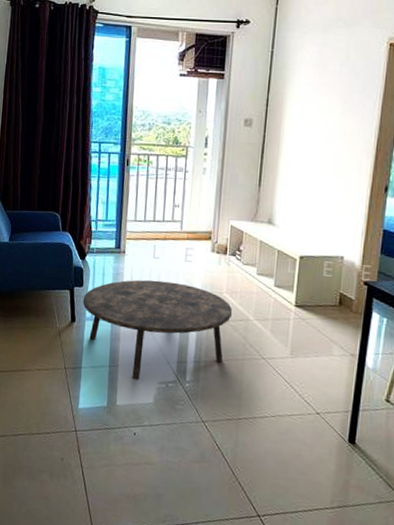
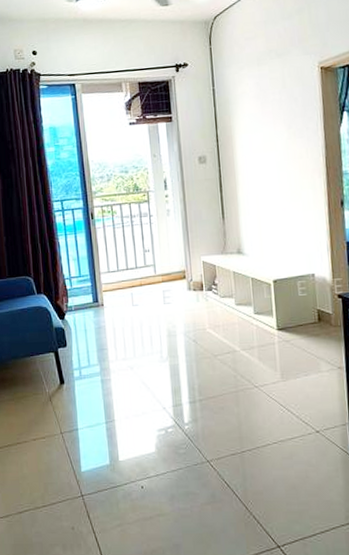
coffee table: present [83,280,233,380] -> none [69,326,219,432]

